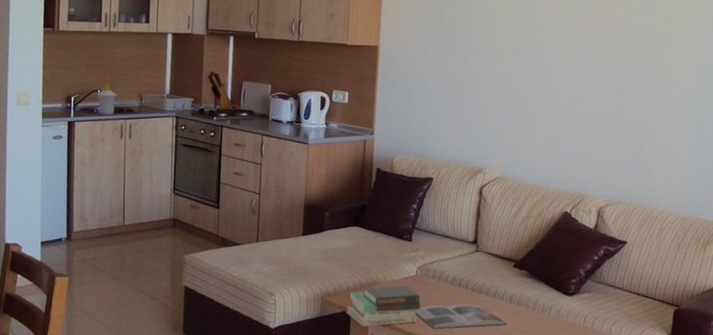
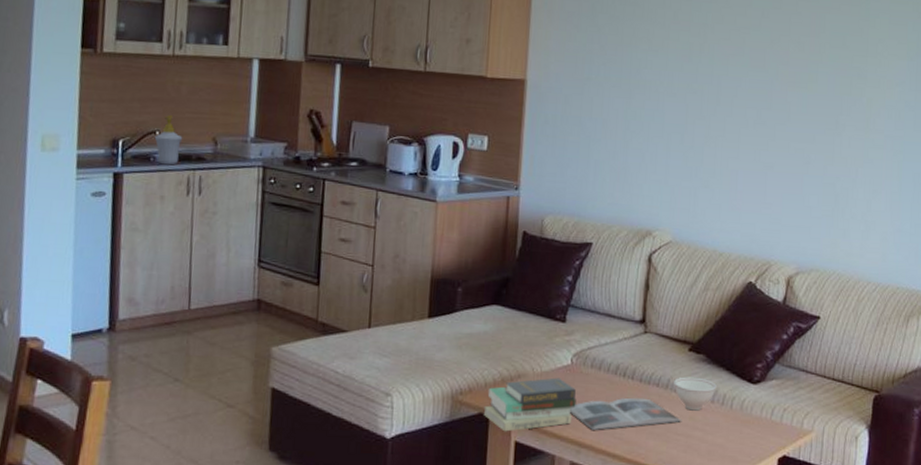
bowl: none [501,288,537,316] -> present [674,377,717,411]

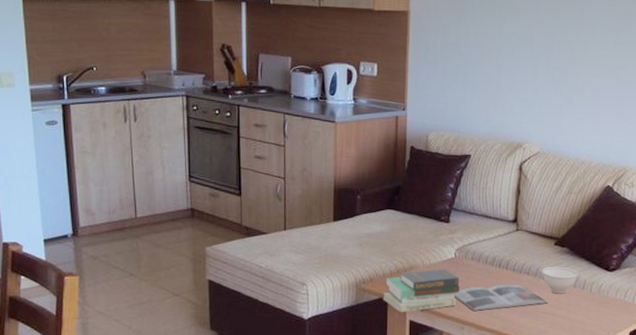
soap bottle: present [154,115,183,166] -> none [92,53,117,97]

